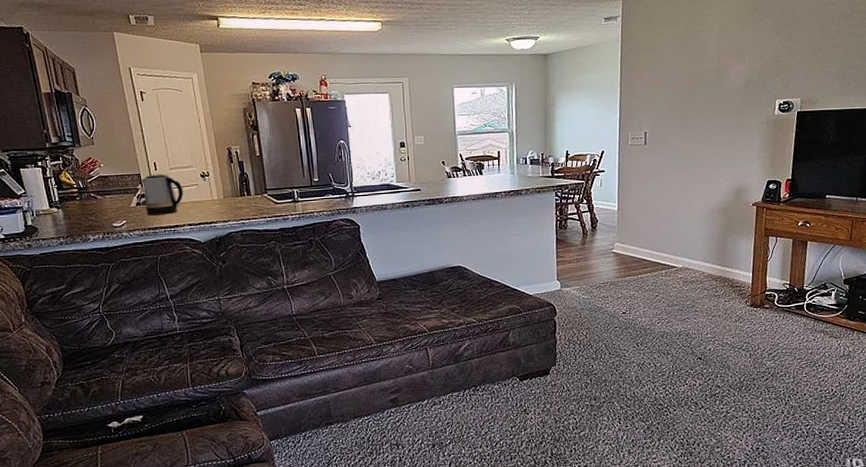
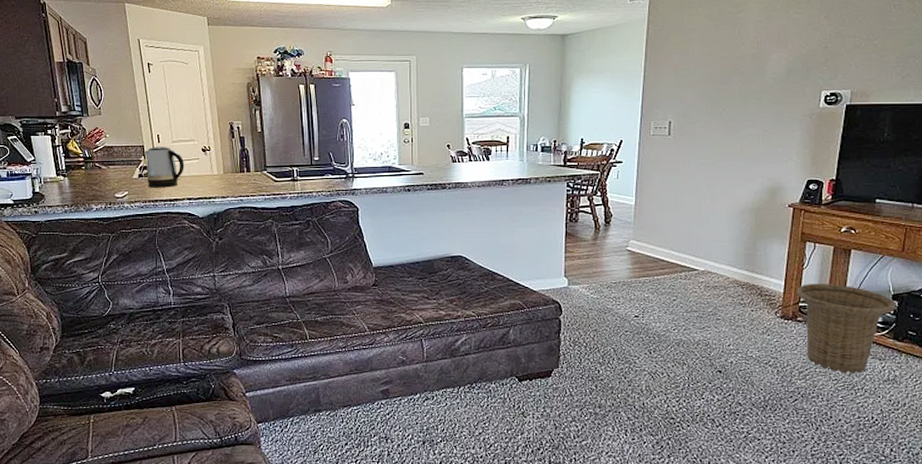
basket: none [762,273,847,352] -> present [796,284,896,374]

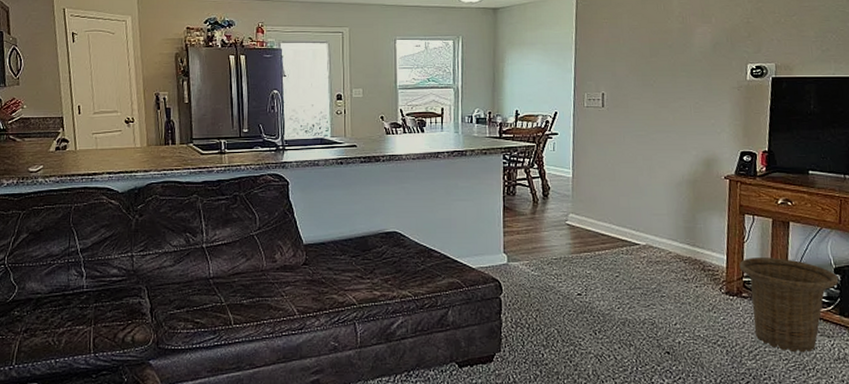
kettle: present [144,147,184,189] -> none [63,118,106,163]

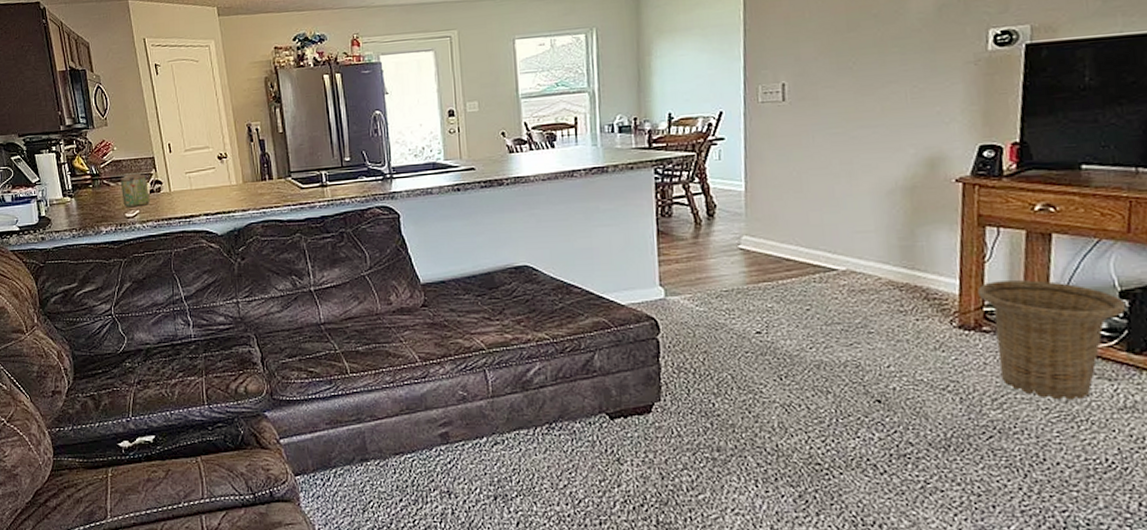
canister: none [26,131,55,163] -> present [120,173,150,208]

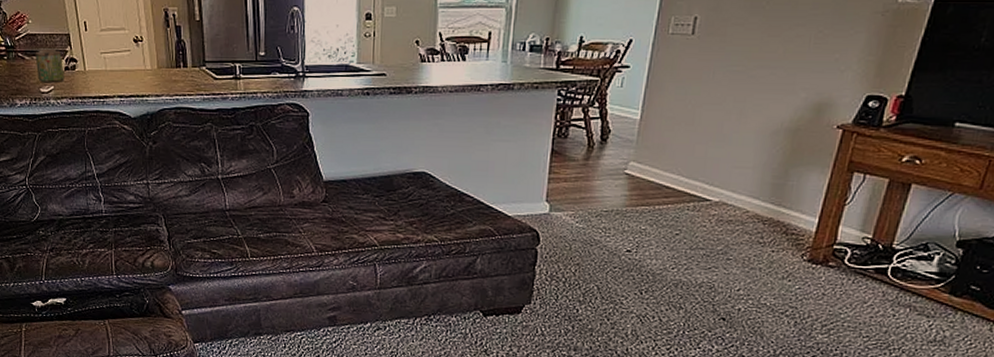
basket: present [977,280,1127,400] -> none [832,223,960,331]

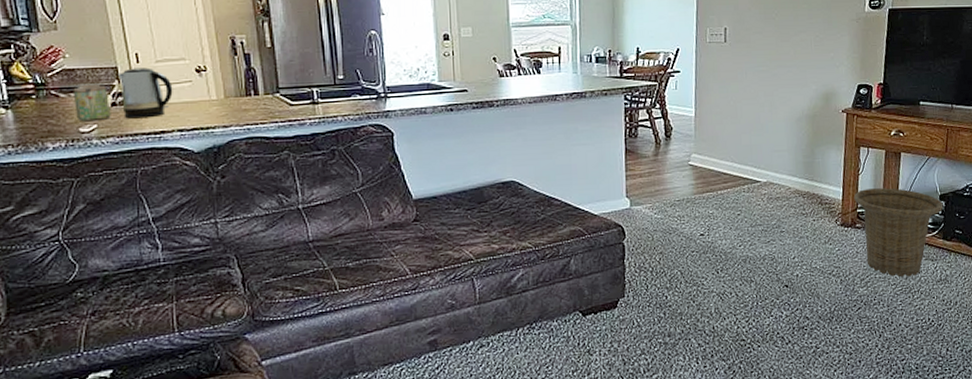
kettle: none [70,35,114,84] -> present [118,67,173,120]
basket: none [832,223,960,331] -> present [854,188,944,277]

